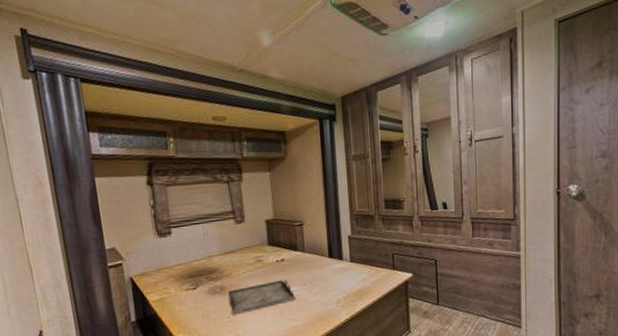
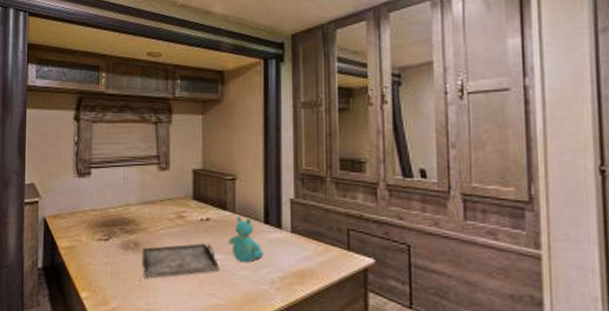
teddy bear: none [301,254,330,291] -> present [228,216,264,263]

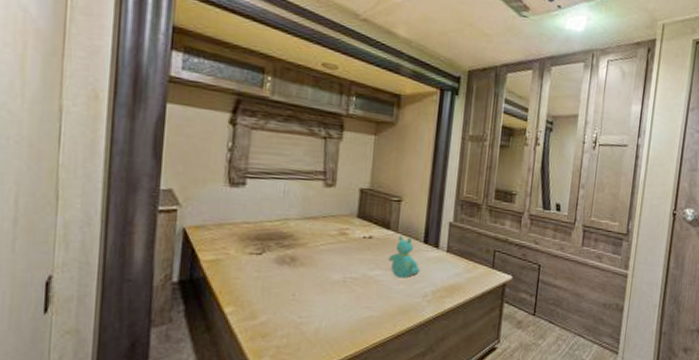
serving tray: present [142,243,219,279] -> none [297,260,377,293]

